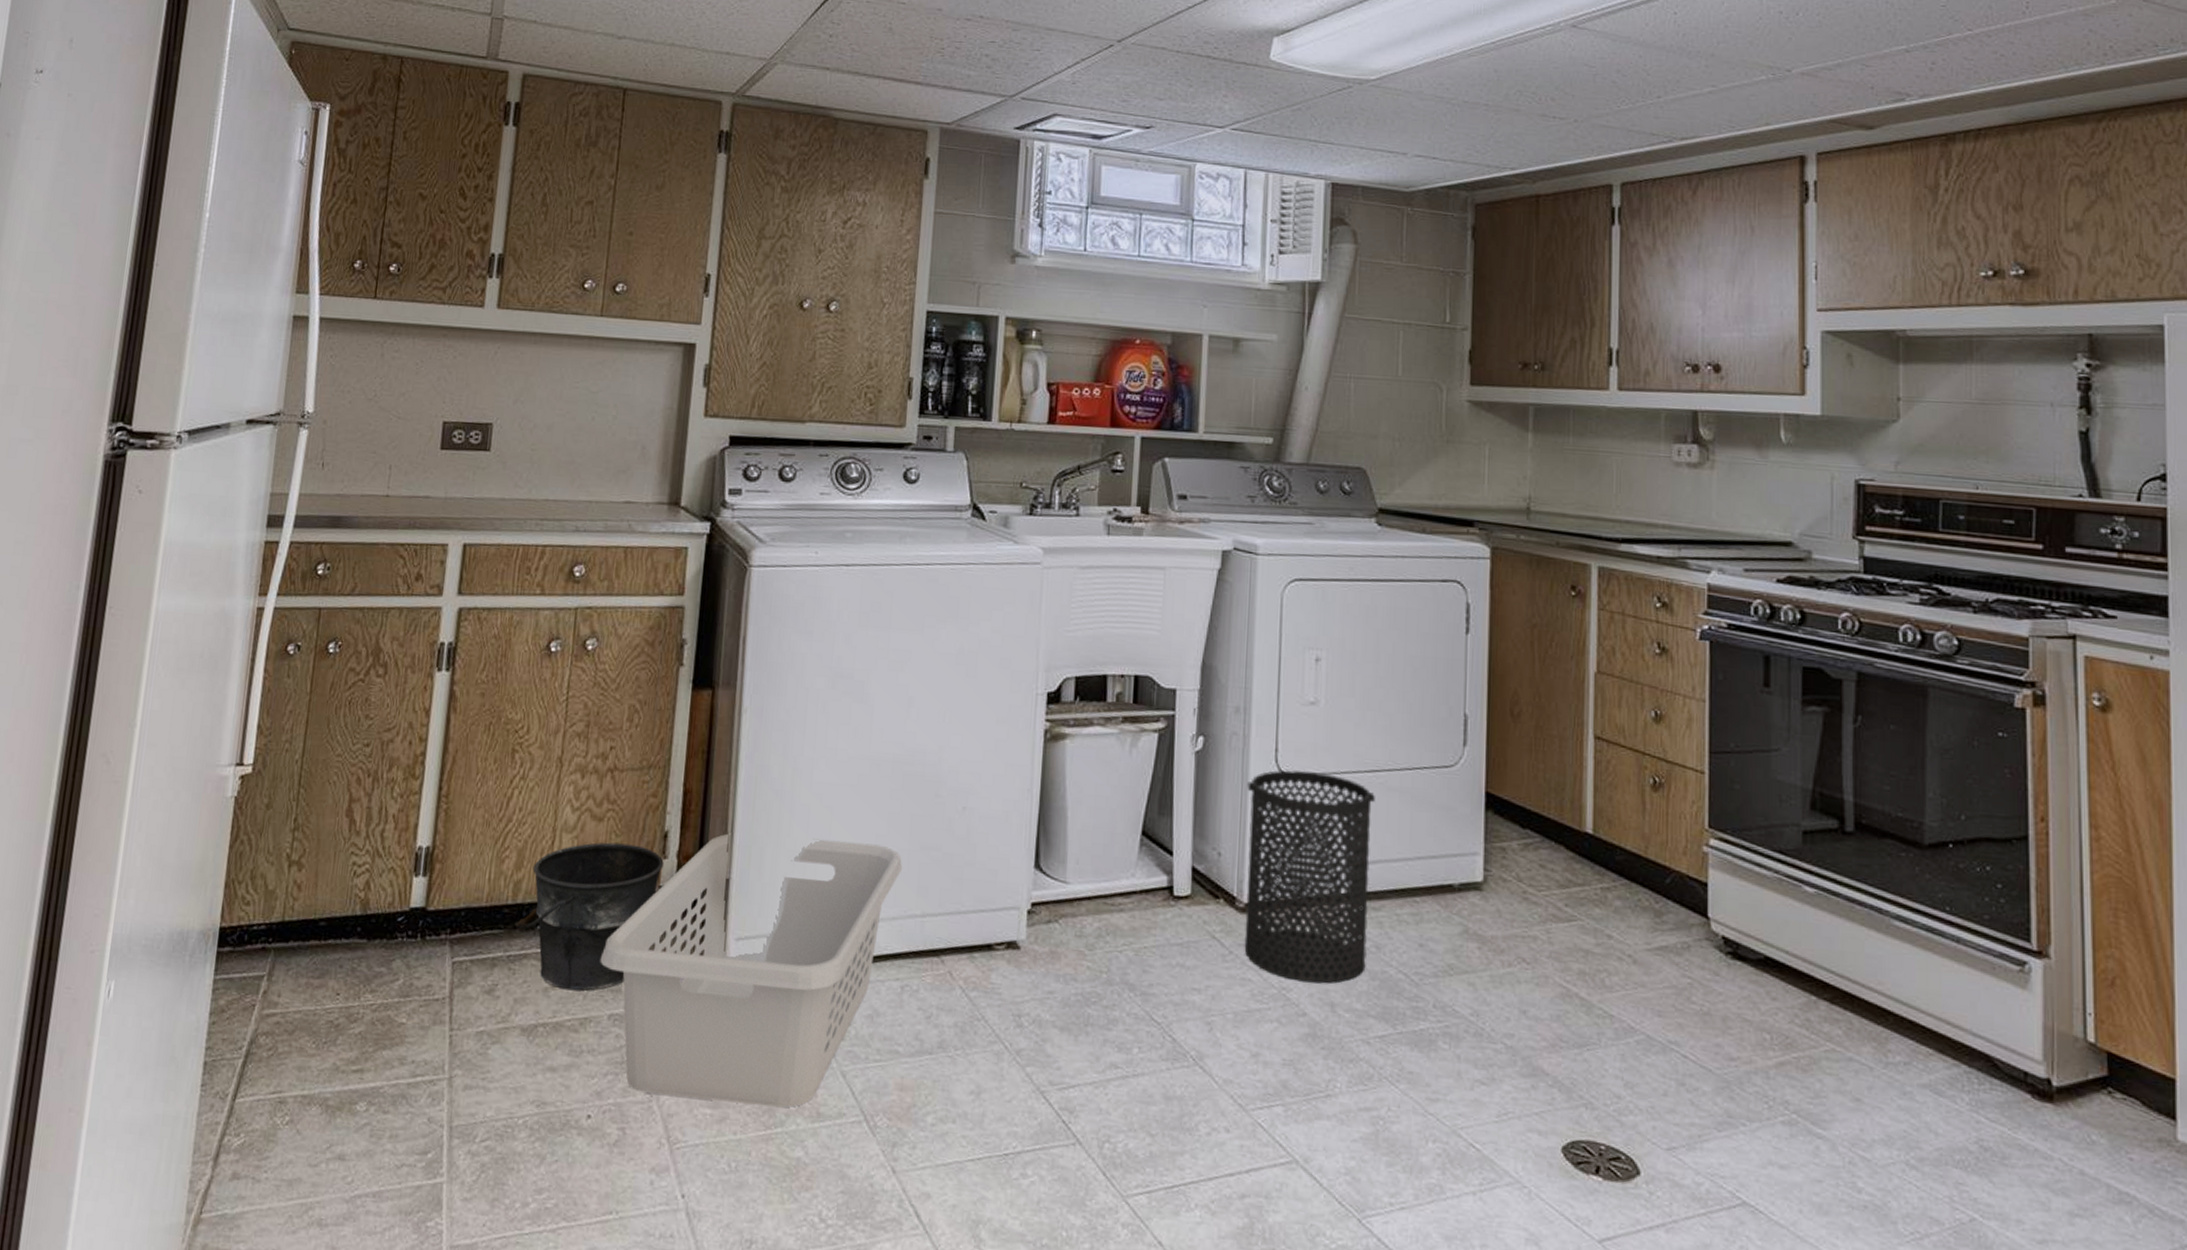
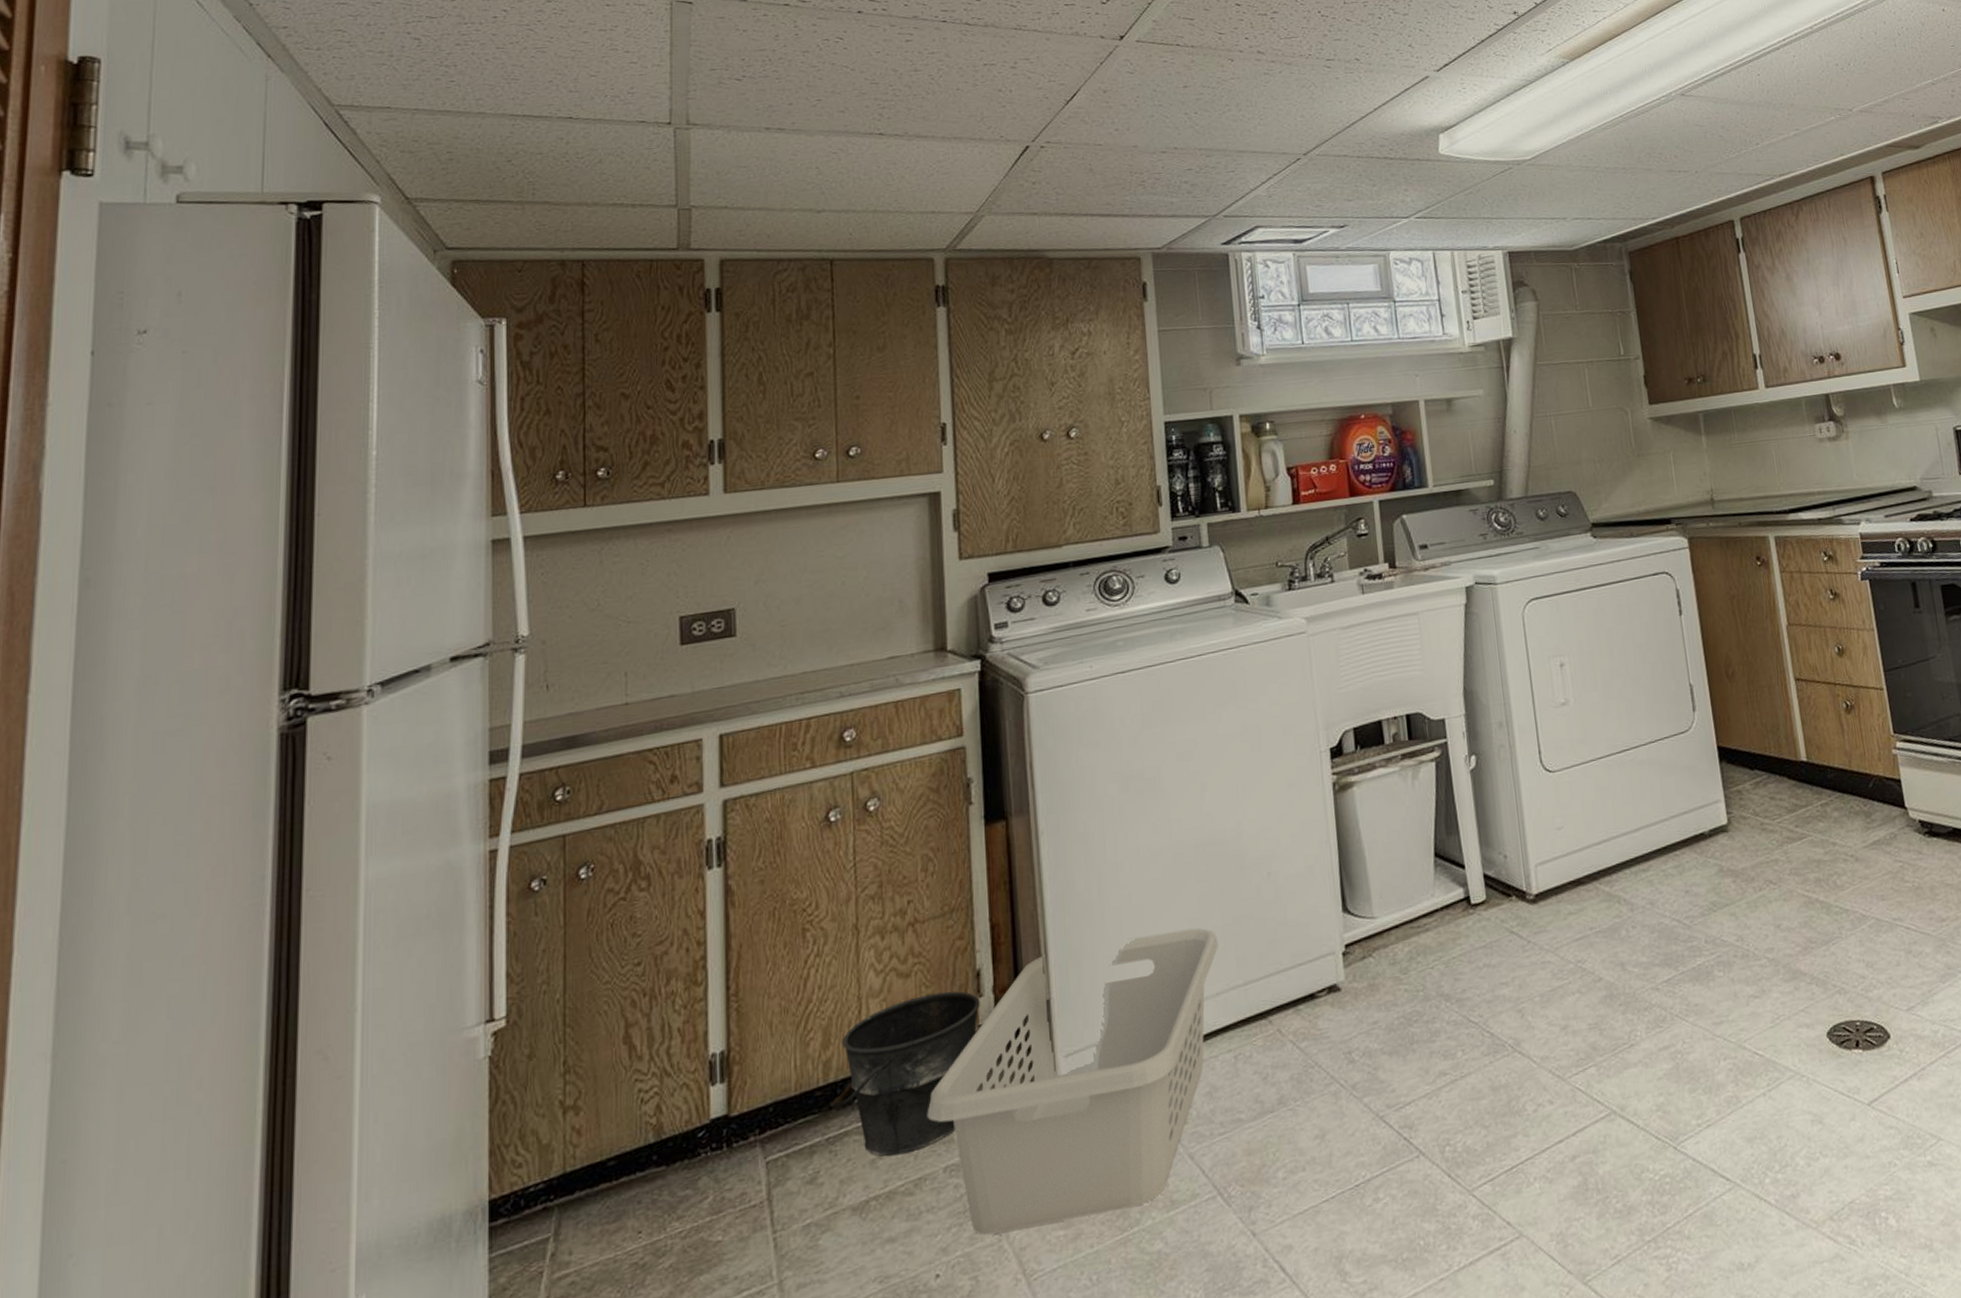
trash can: present [1244,770,1375,984] -> none [1519,762,1645,952]

